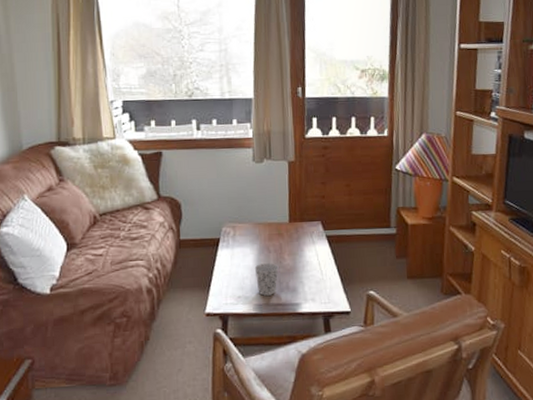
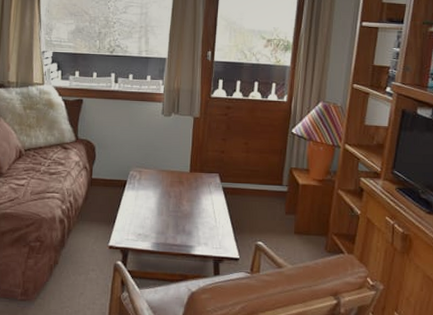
cup: present [254,263,279,296] -> none [155,207,177,236]

